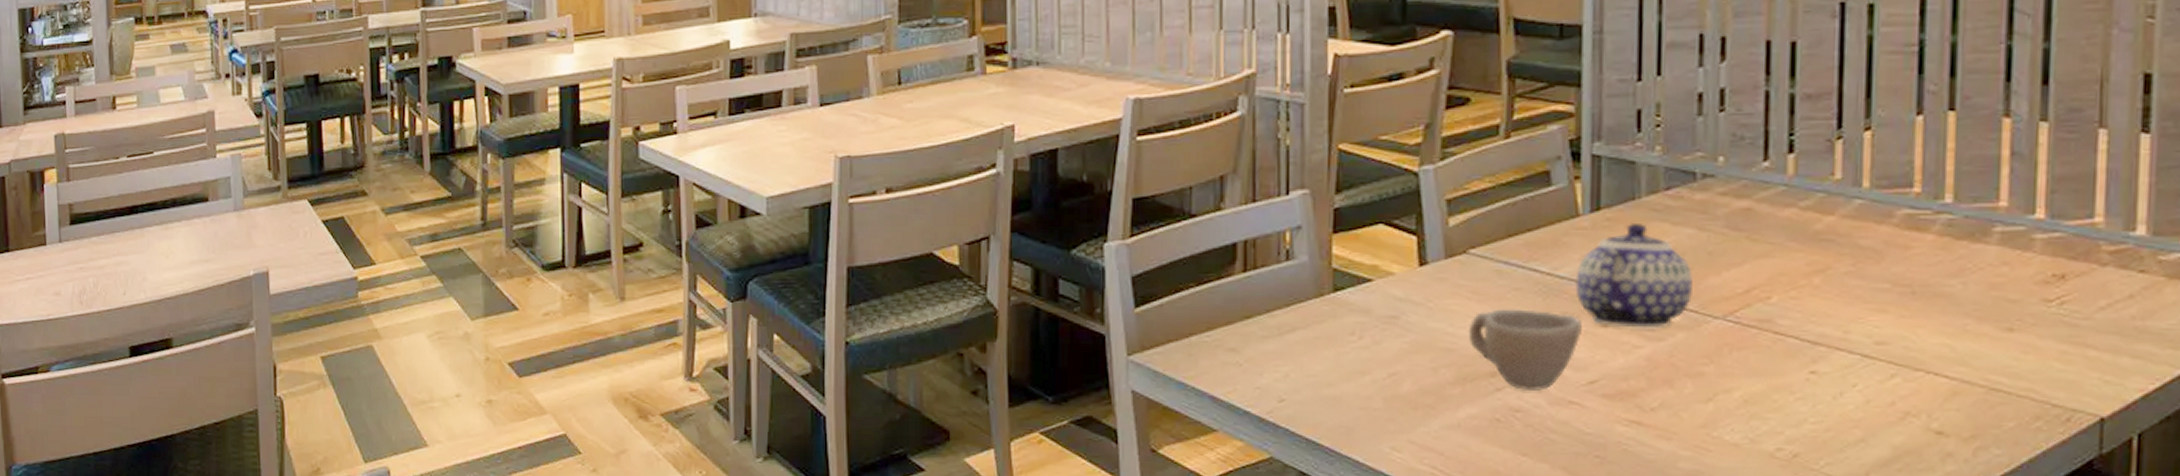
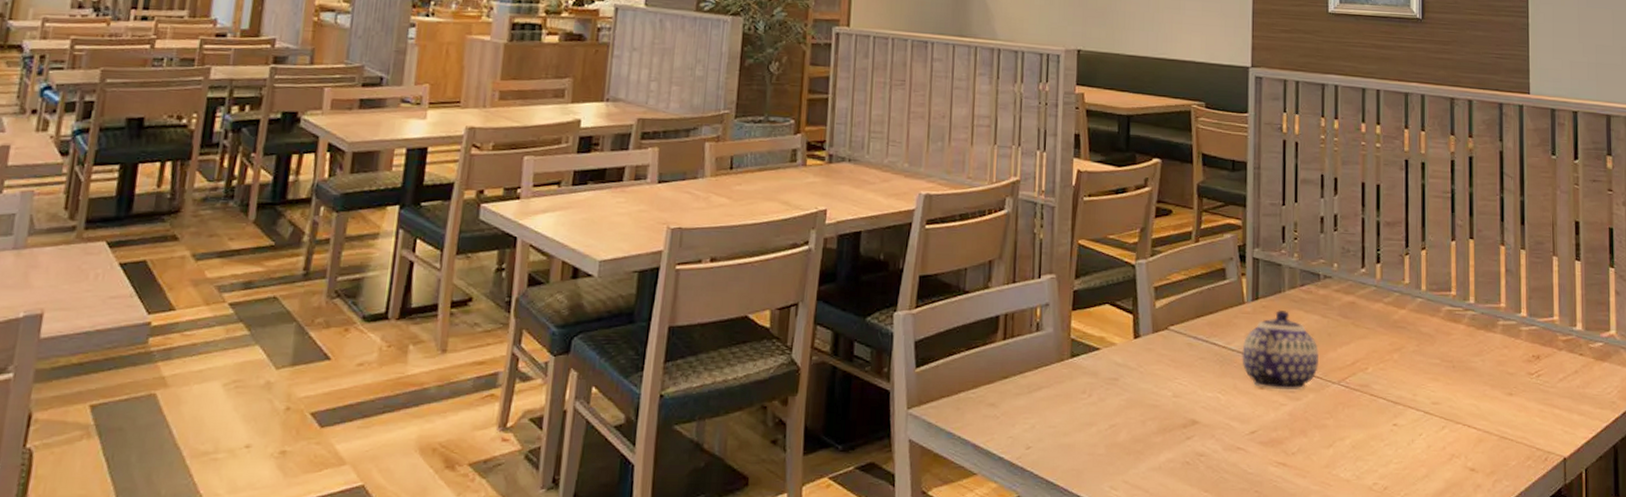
cup: present [1468,309,1583,391] -> none [1167,373,1247,439]

